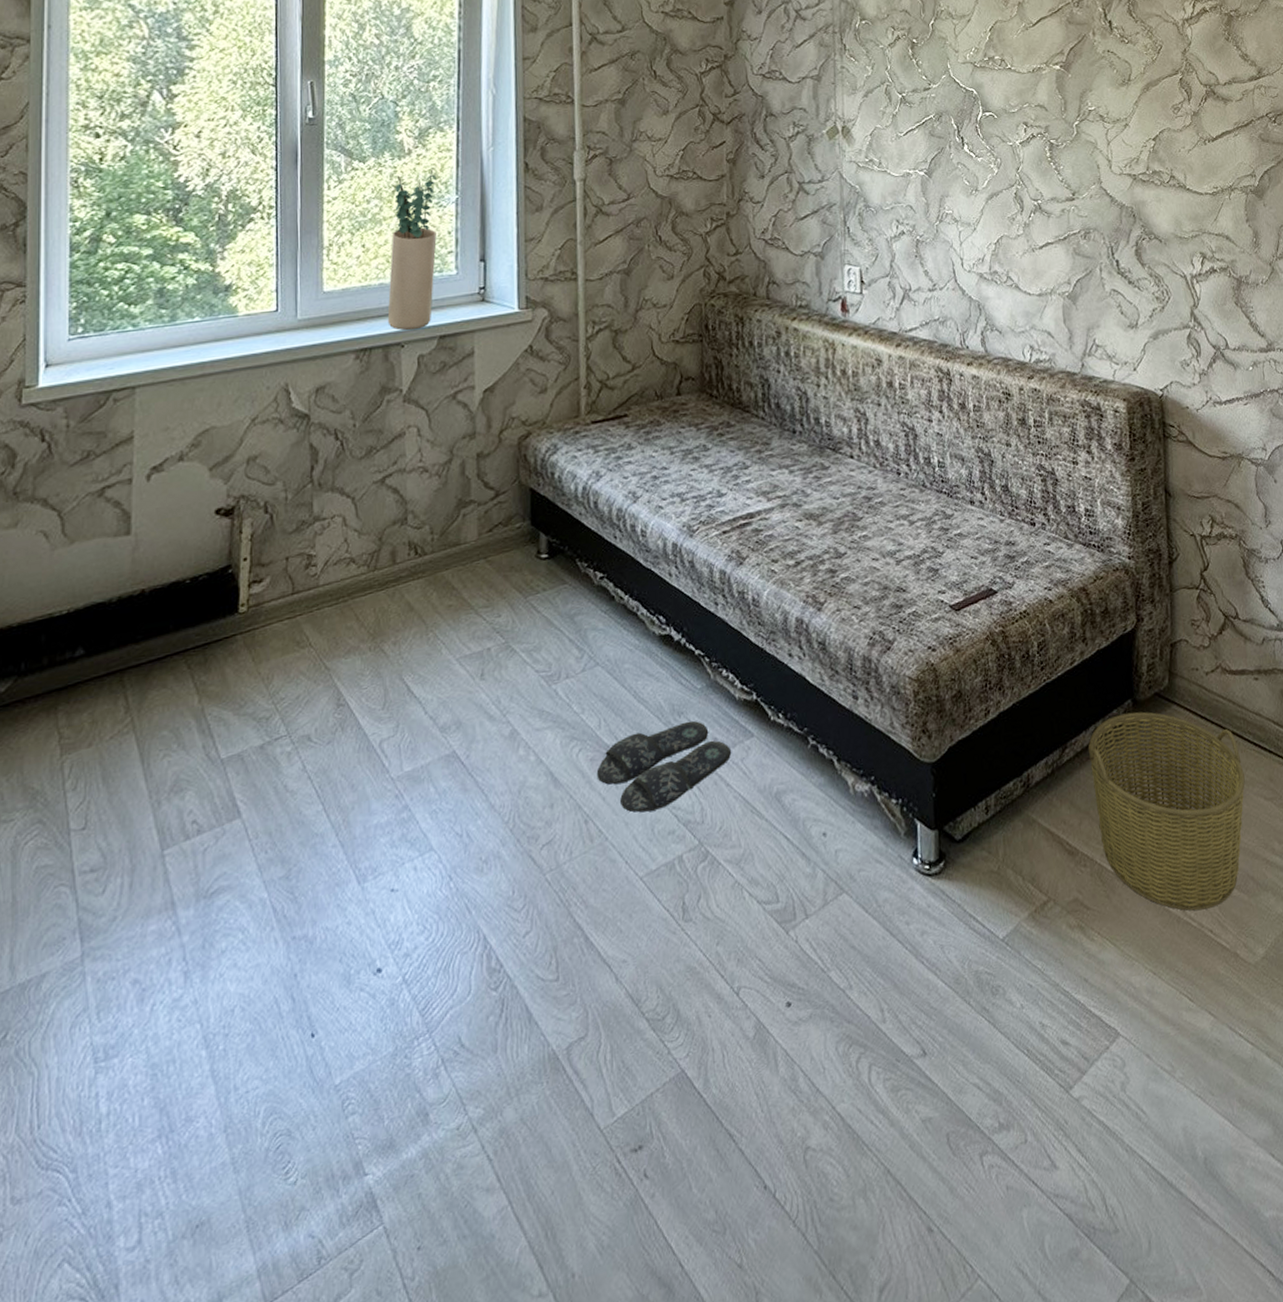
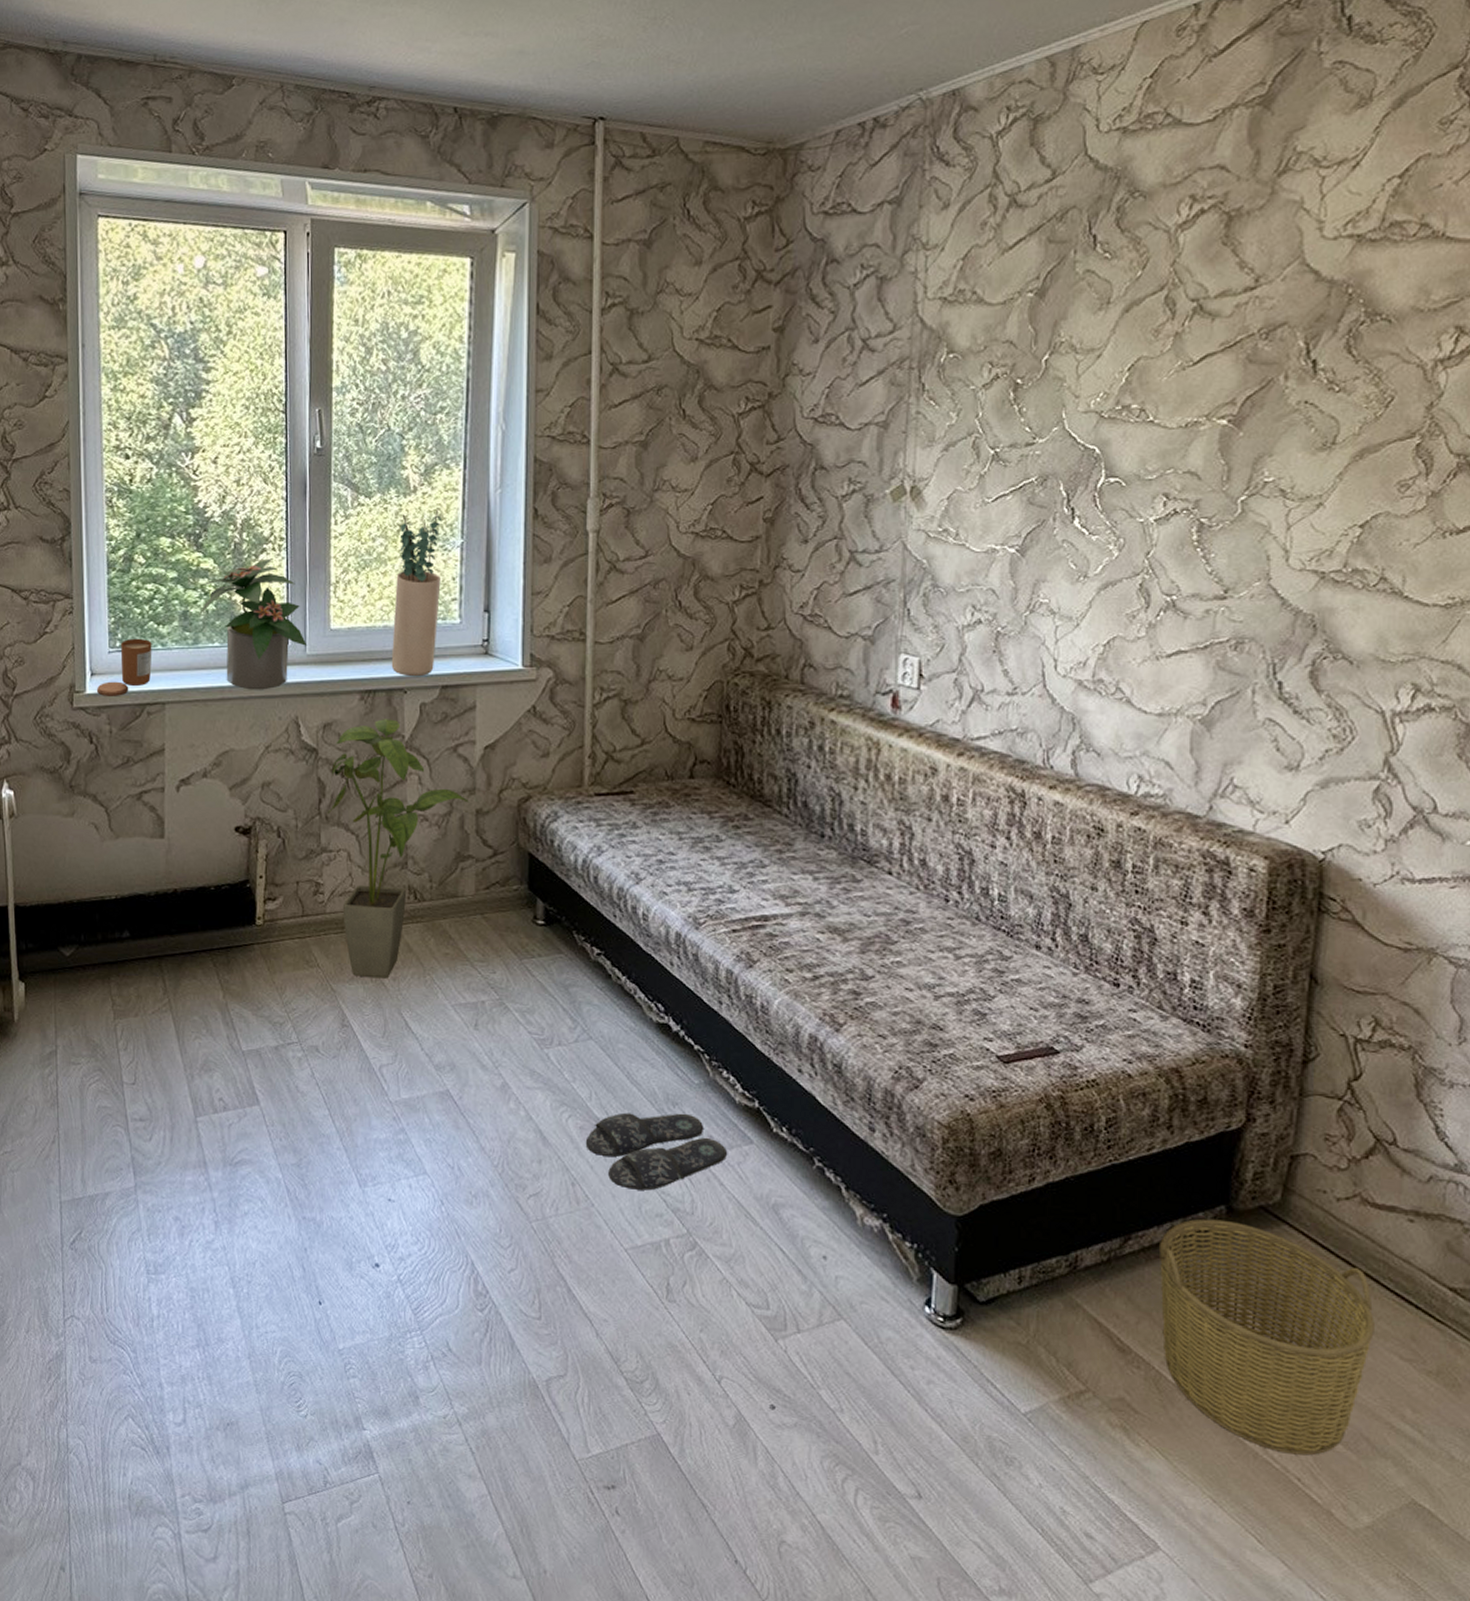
candle: none [51,321,121,389] -> present [96,638,152,698]
potted plant: none [176,227,299,363] -> present [198,558,308,690]
house plant: none [320,374,471,648] -> present [327,719,470,979]

